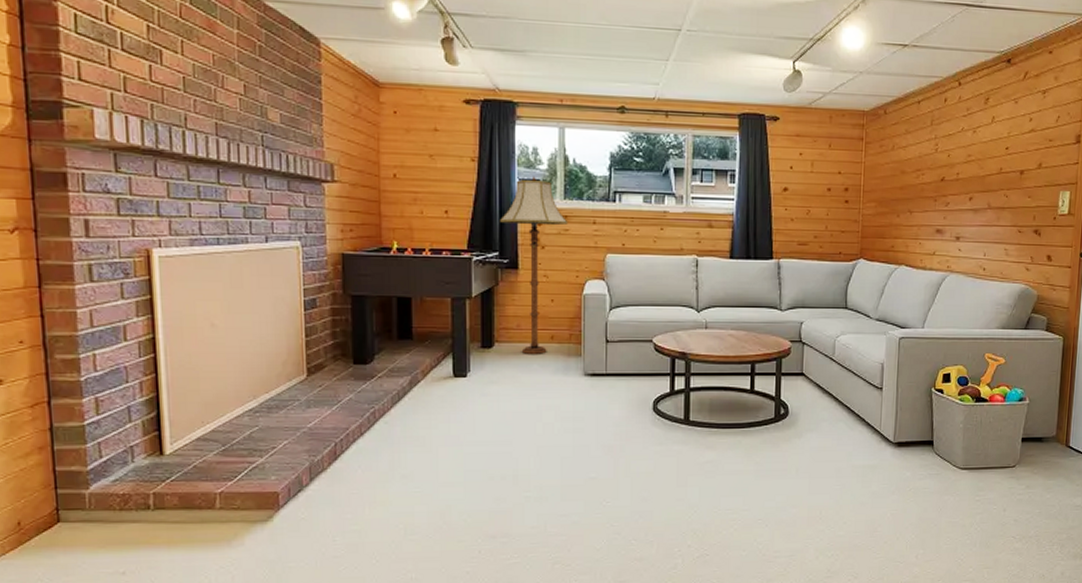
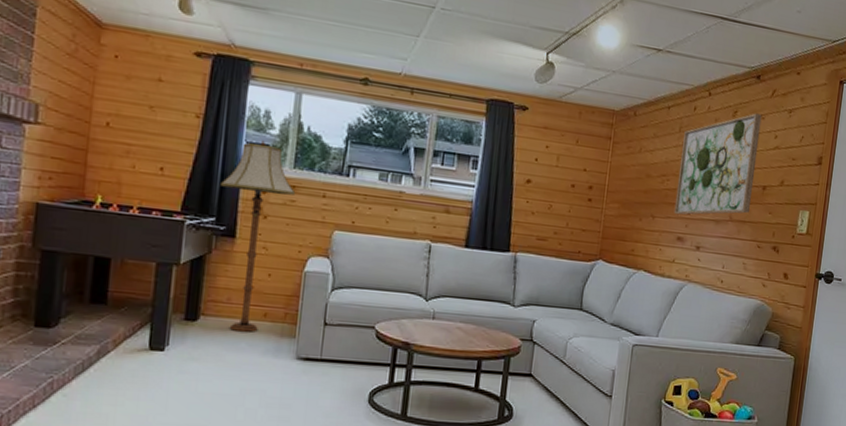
wall art: none [931,98,1015,208] -> present [674,113,762,215]

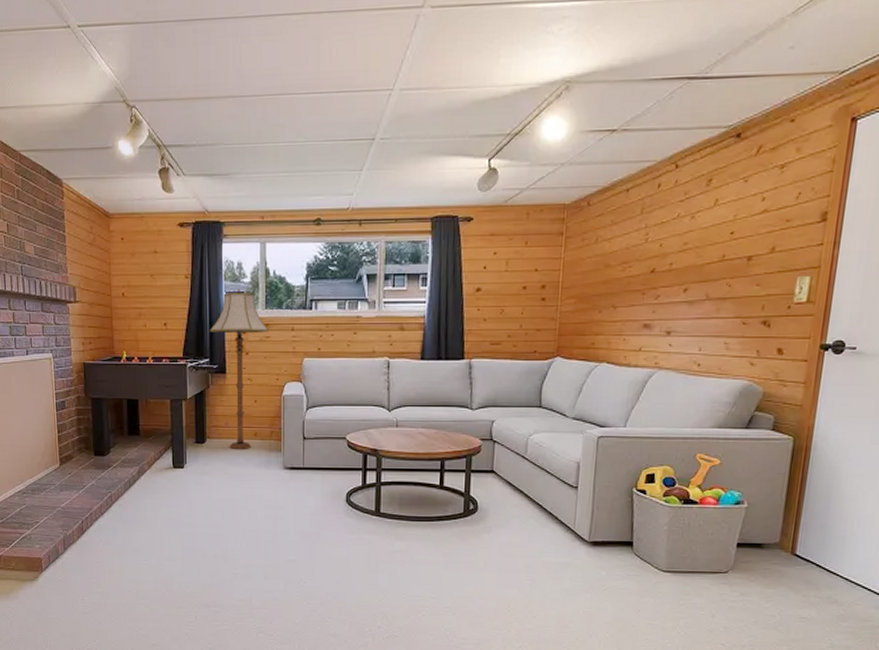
wall art: present [674,113,762,215] -> none [638,177,745,301]

